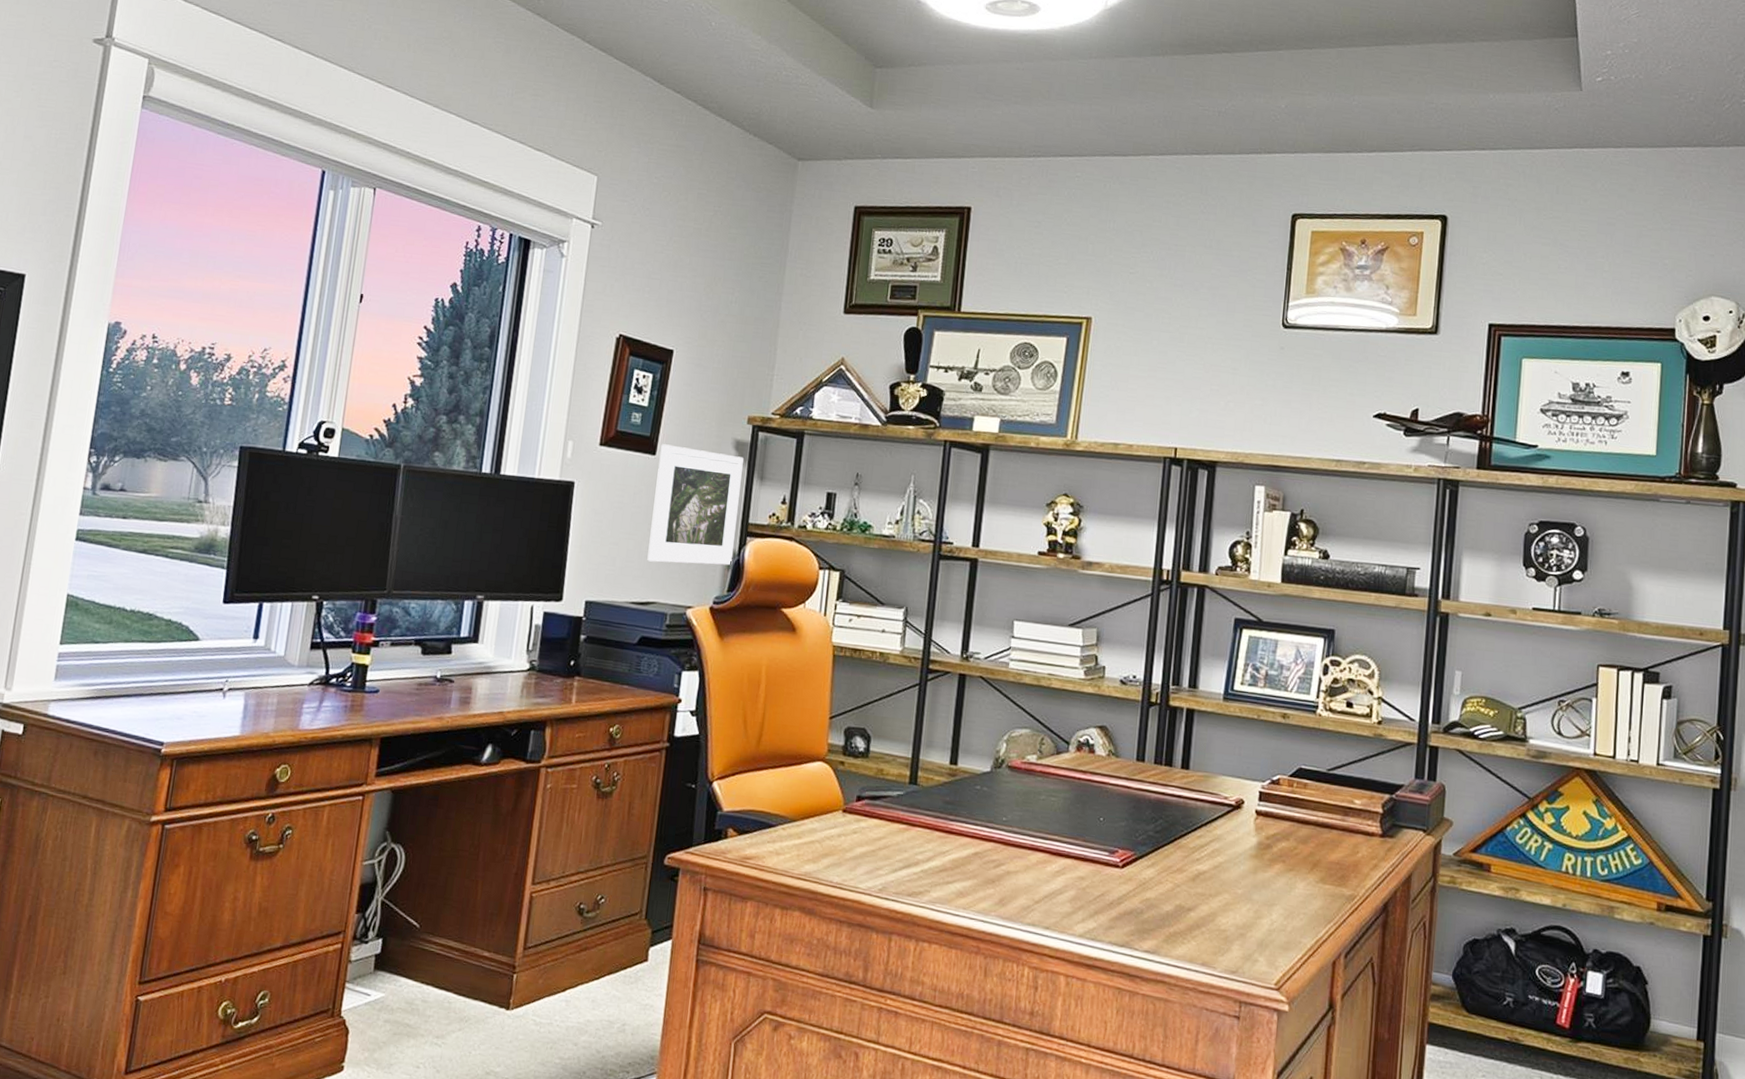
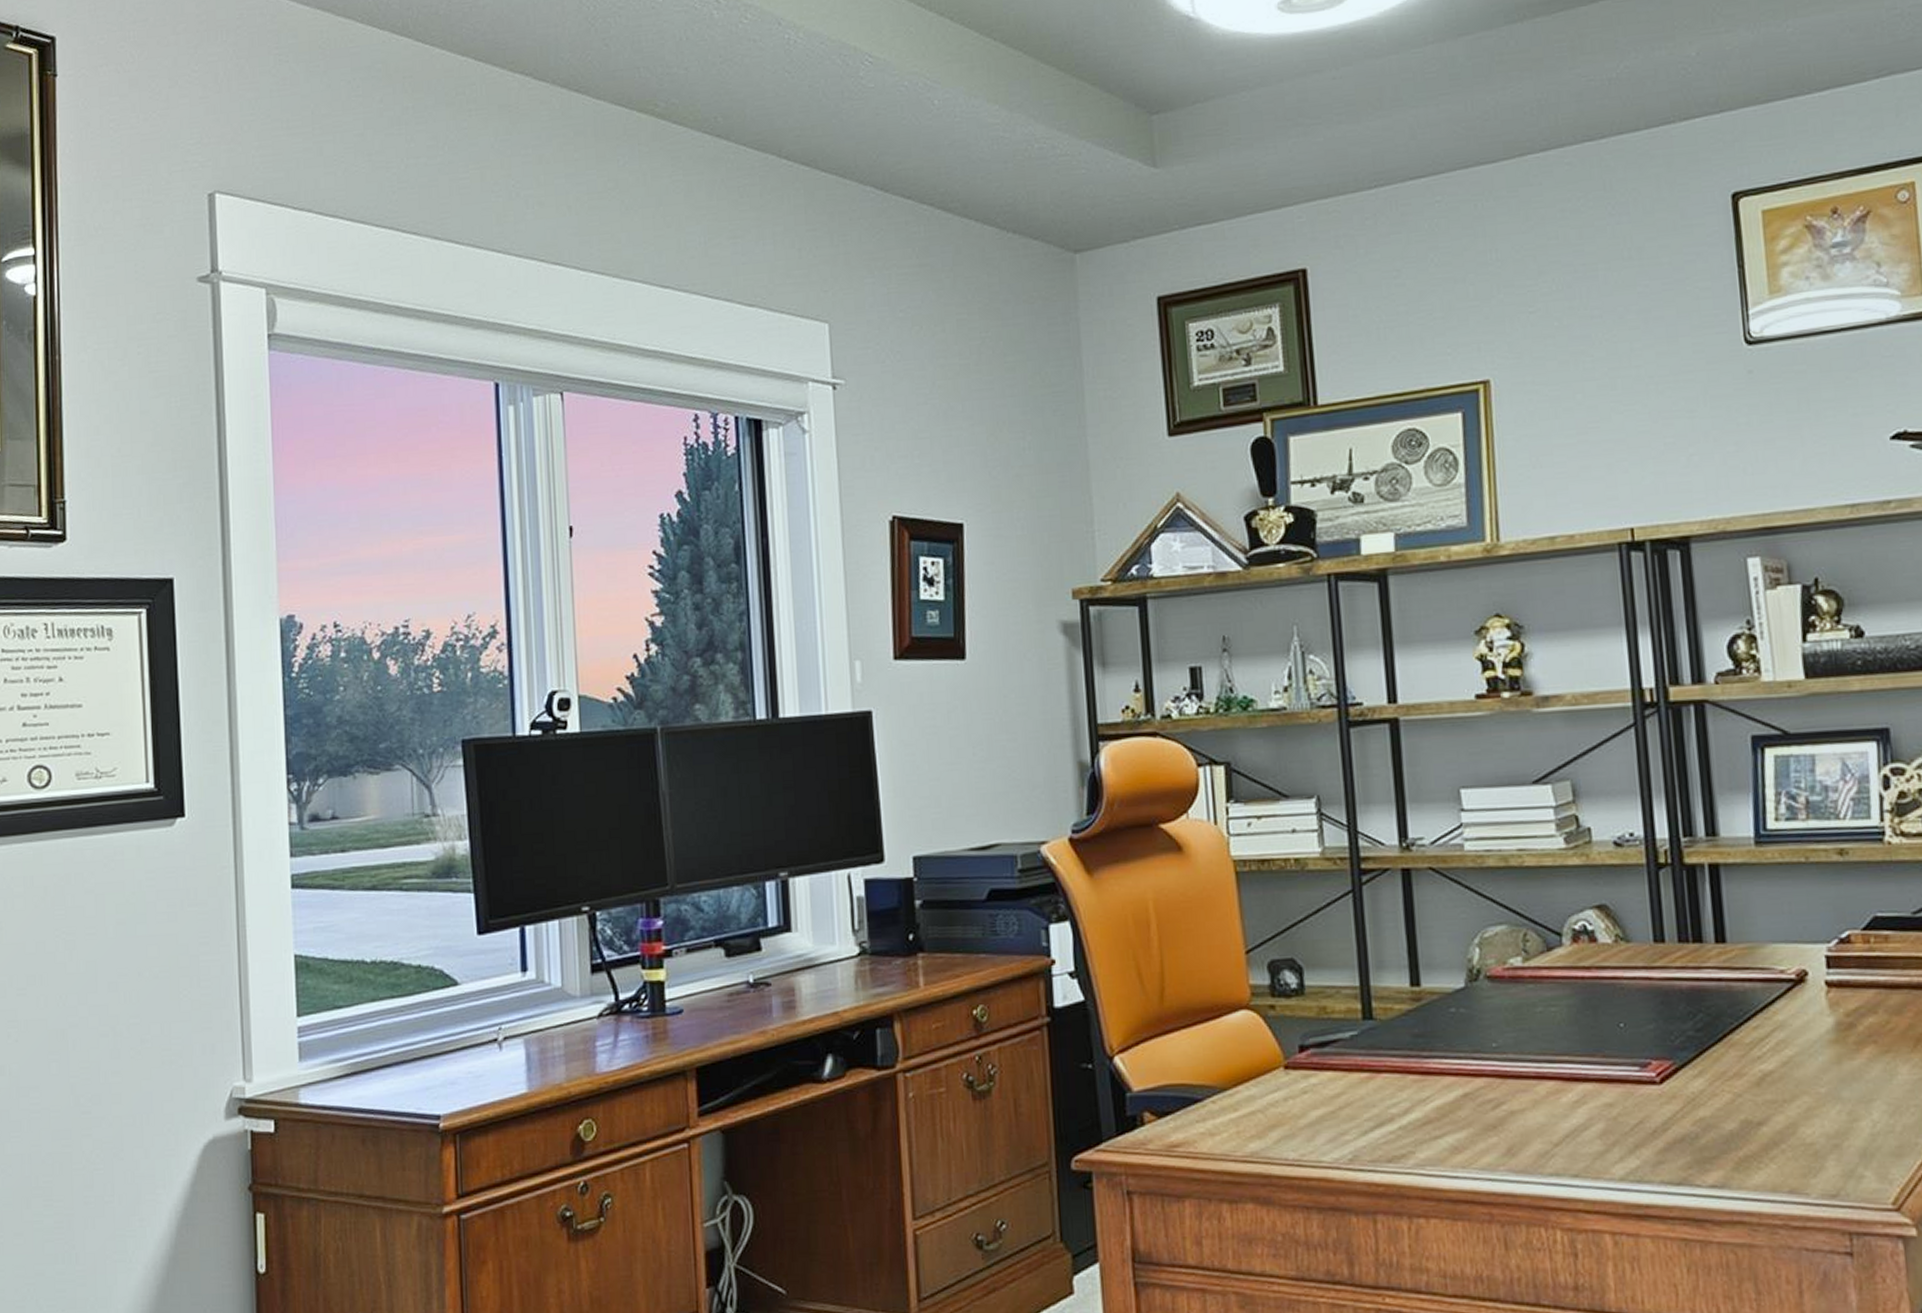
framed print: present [647,444,744,566] -> none [970,642,1087,794]

